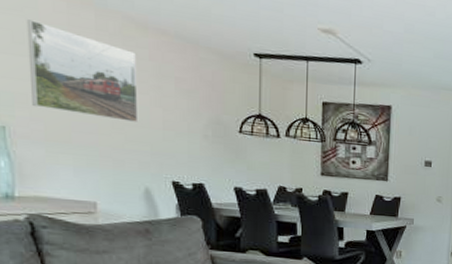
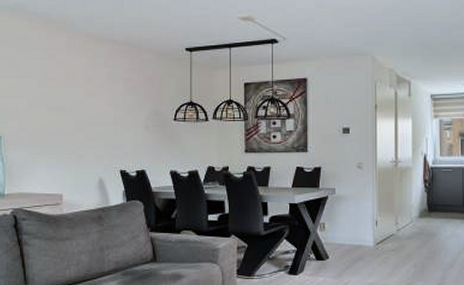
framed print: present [26,19,139,123] -> none [20,49,96,122]

